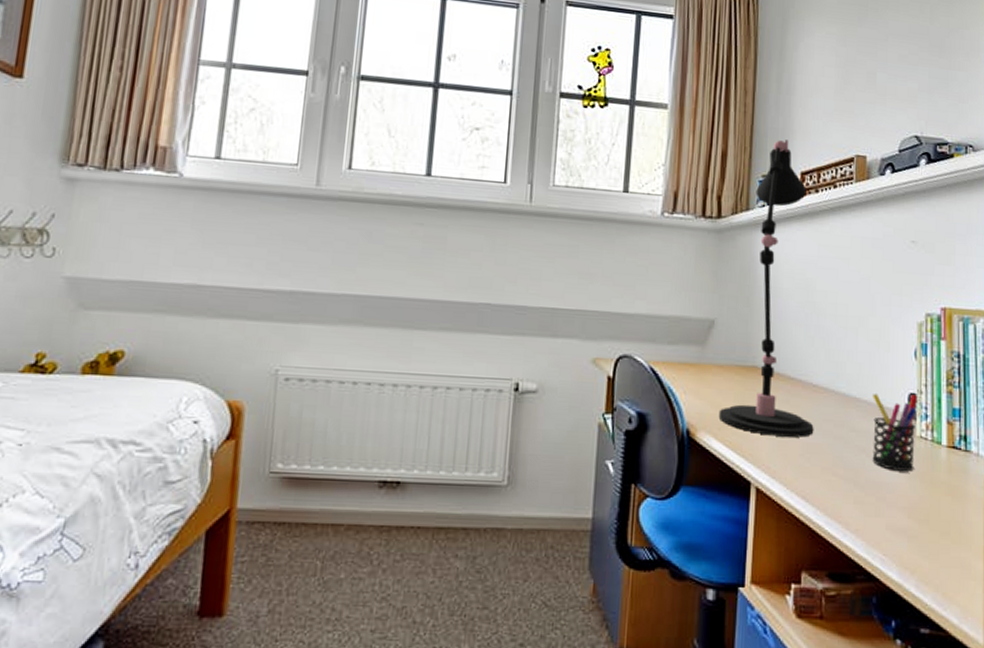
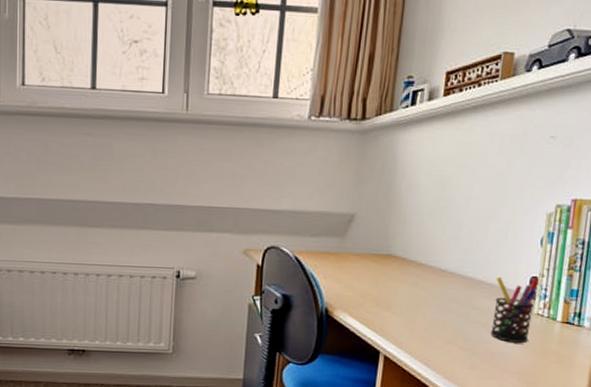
desk lamp: present [718,139,814,438] -> none [354,39,451,315]

